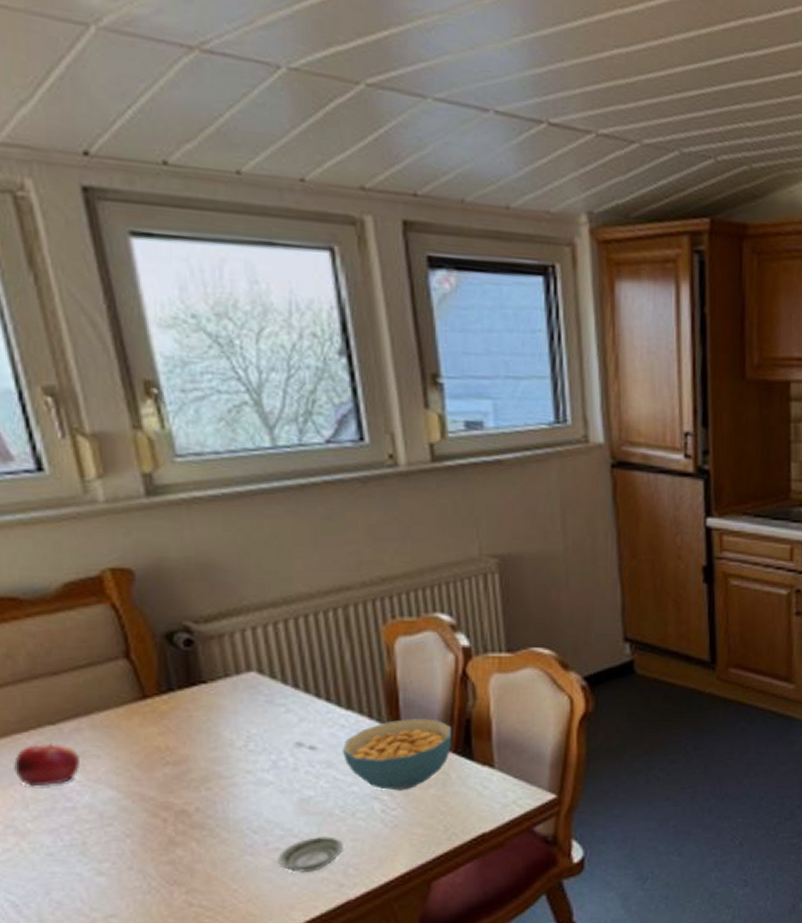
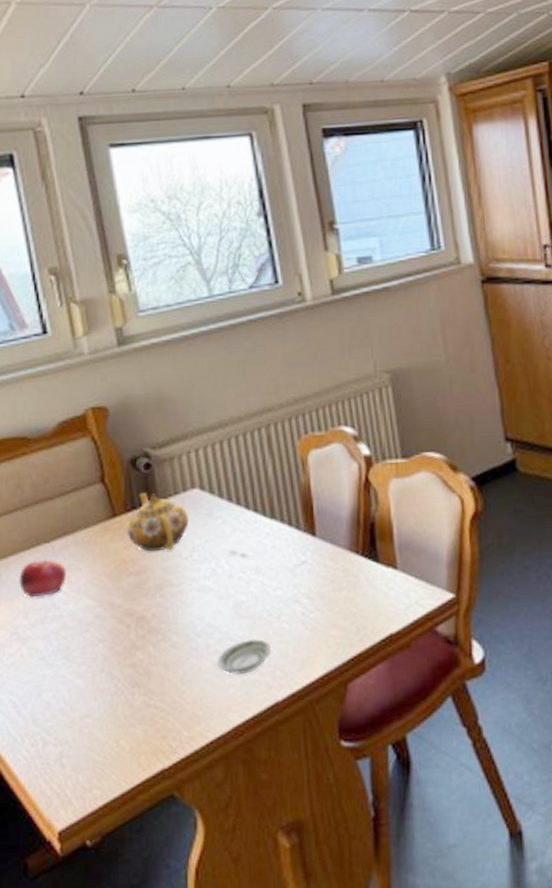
teapot: none [161,673,243,740] -> present [126,493,188,552]
cereal bowl: present [342,718,452,791] -> none [267,524,359,594]

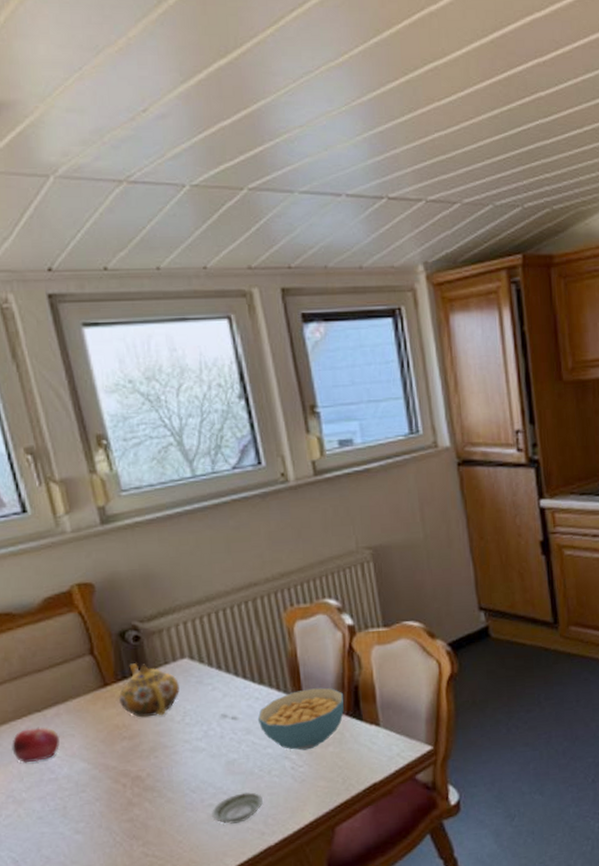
cereal bowl: none [267,524,359,594] -> present [257,687,344,751]

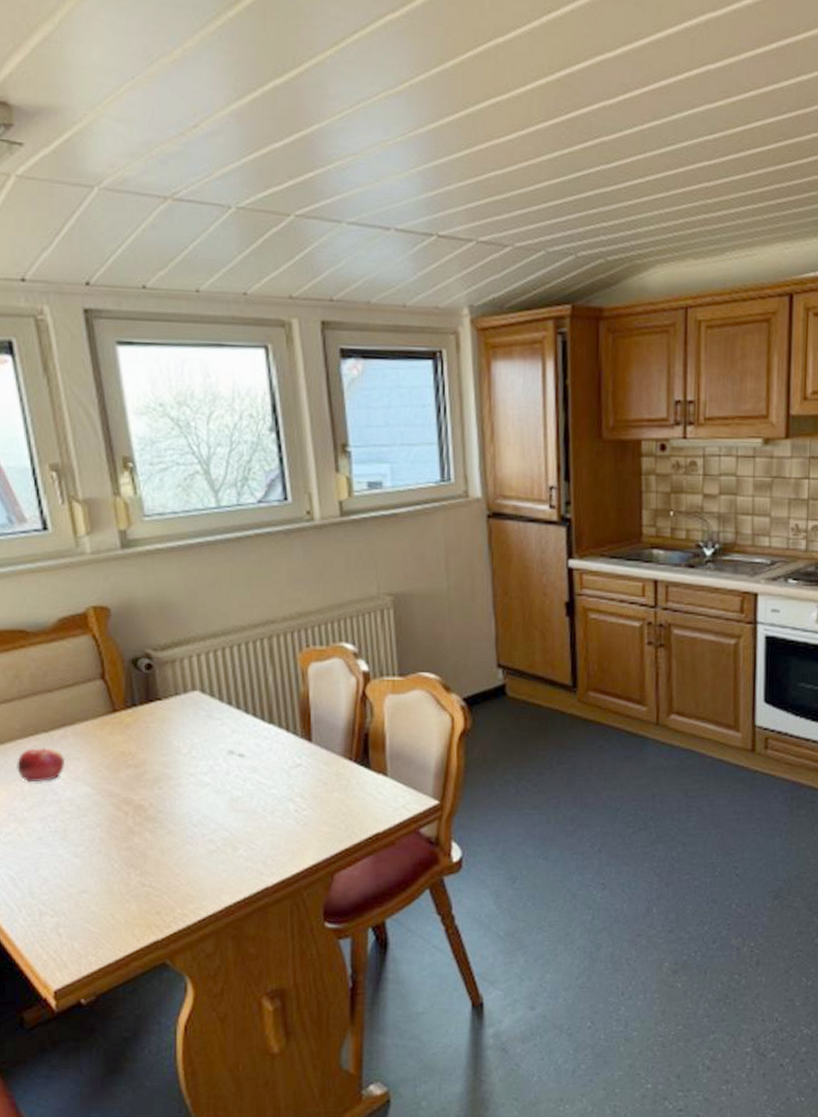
teapot: present [118,663,179,718] -> none [126,691,188,747]
saucer: present [212,792,263,824] -> none [212,831,263,861]
cereal bowl: present [257,687,344,751] -> none [264,732,354,794]

